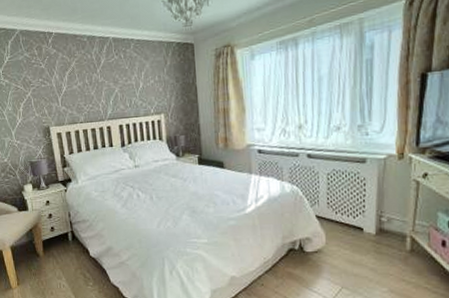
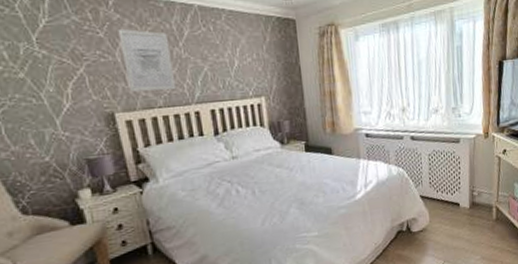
wall art: none [54,60,94,110] -> present [118,28,177,92]

